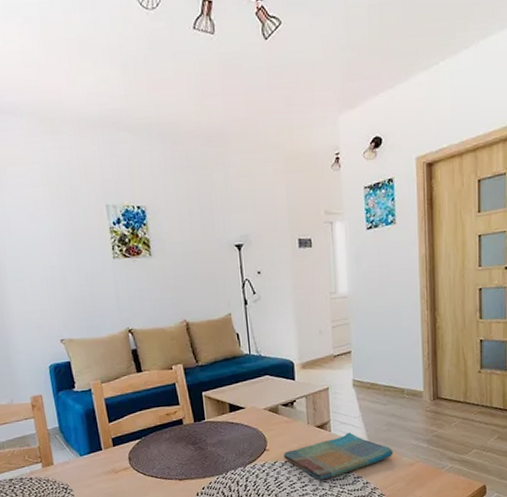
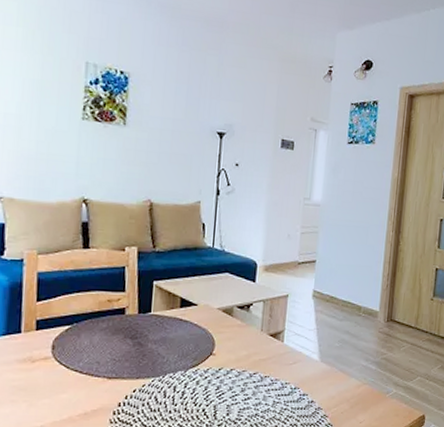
dish towel: present [283,432,394,481] -> none [230,345,343,394]

